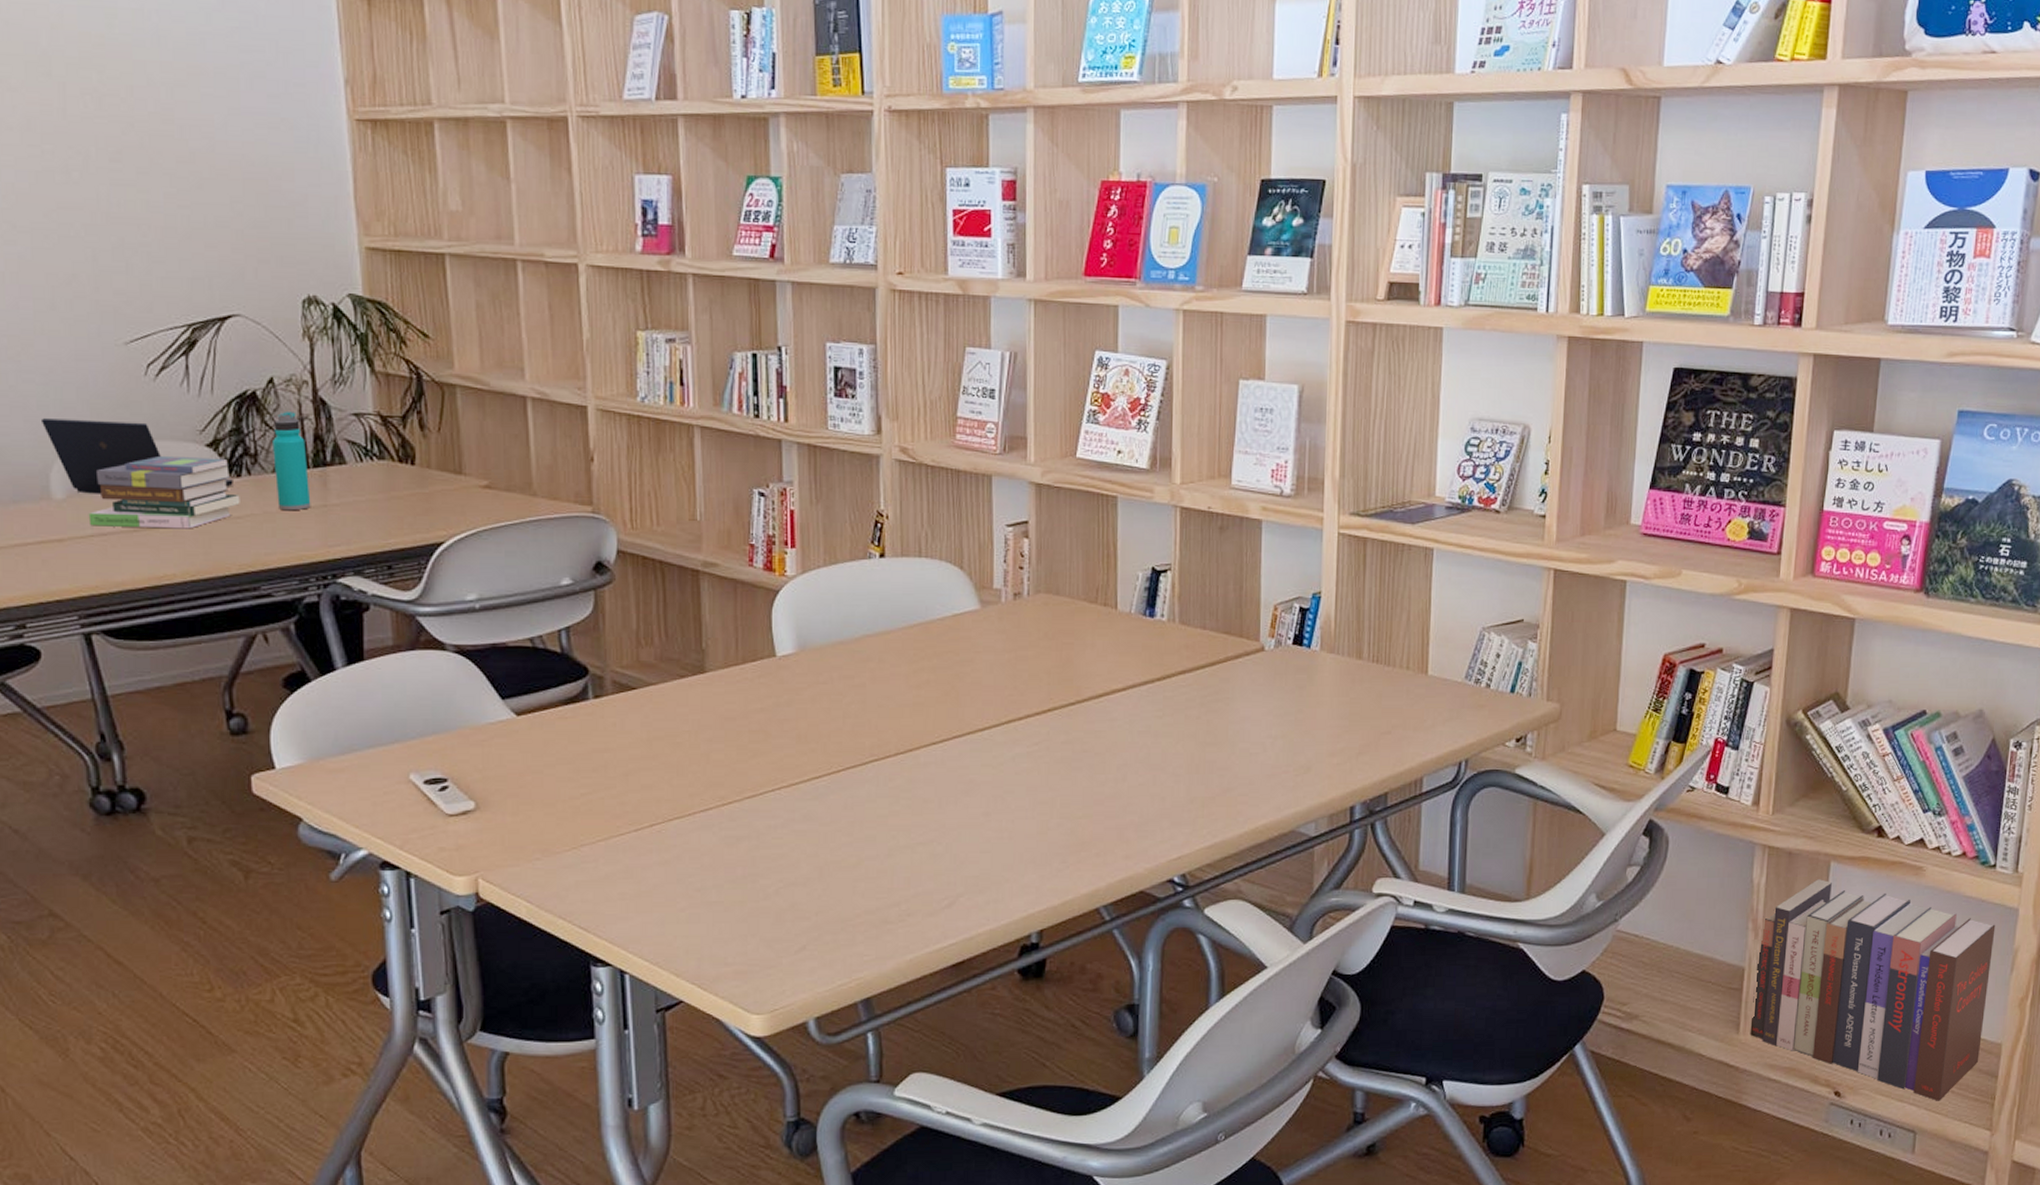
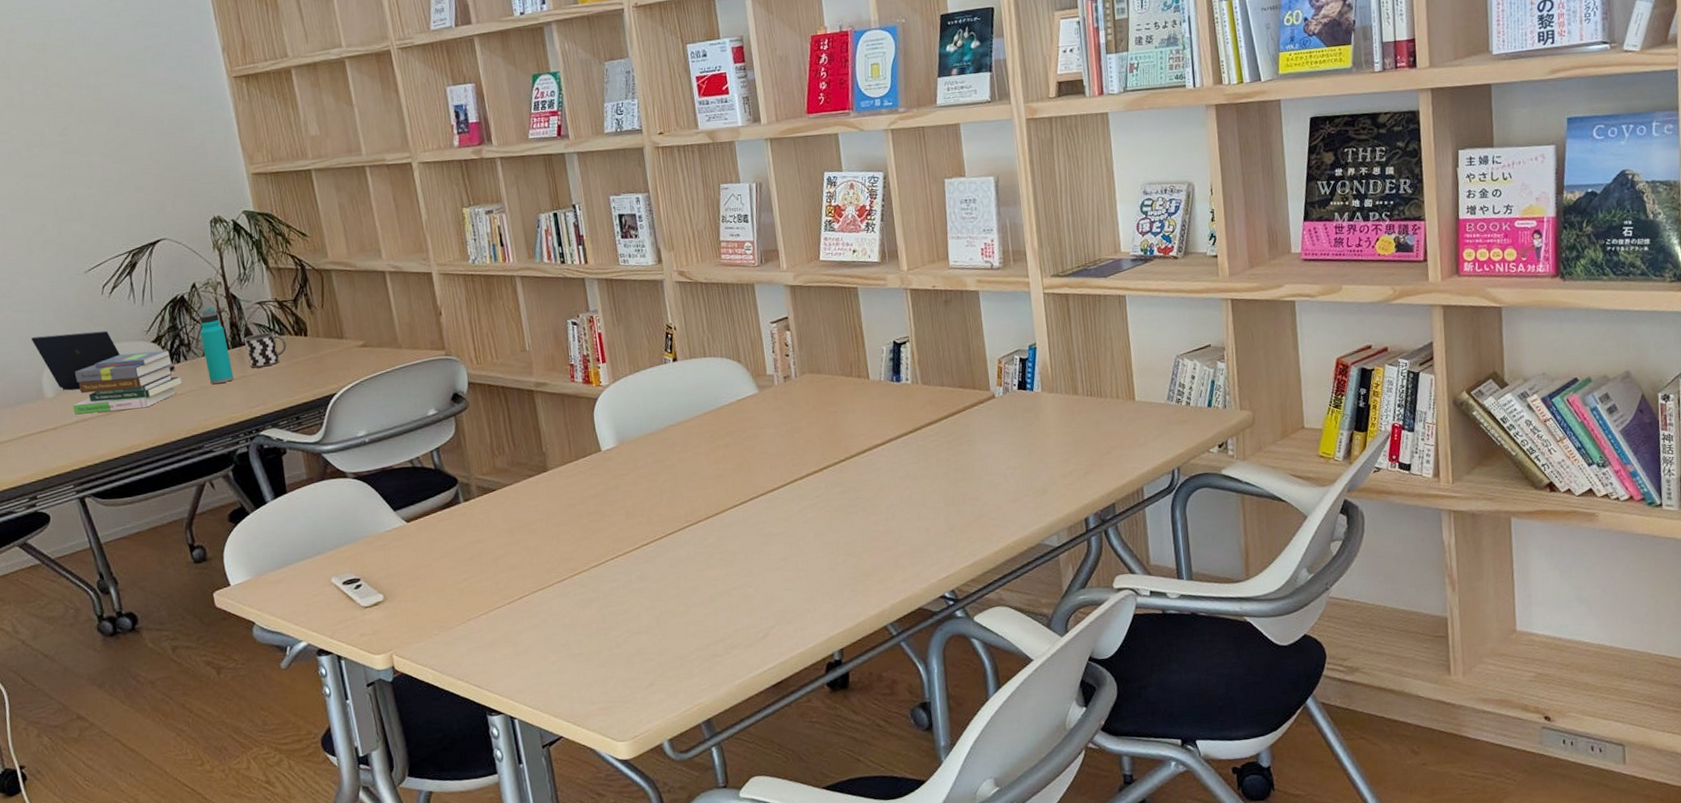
cup: none [329,453,386,497] -> present [243,332,287,368]
books: present [1750,879,1996,1101] -> none [1457,534,1673,716]

